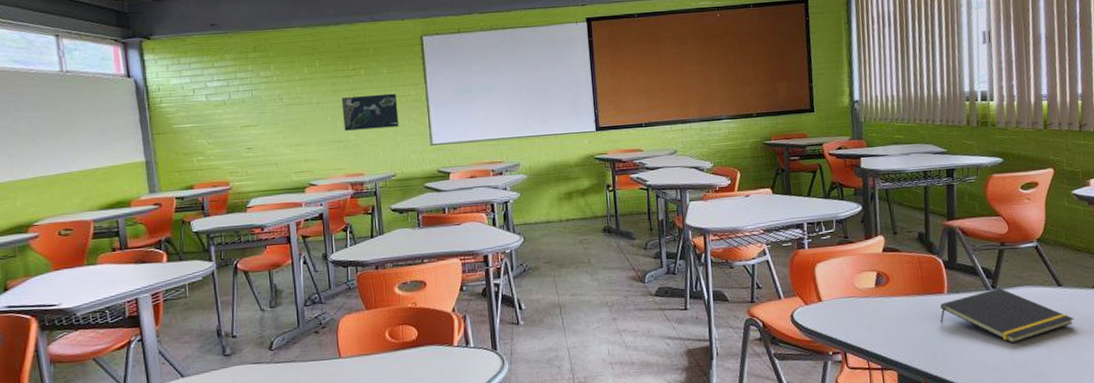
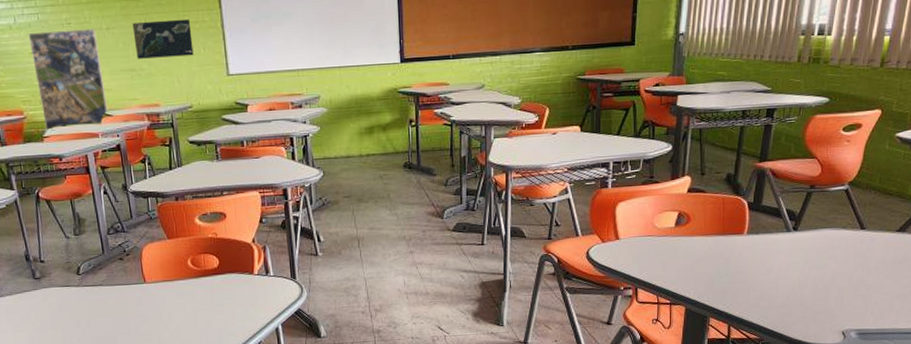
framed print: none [241,103,313,202] -> present [28,28,108,131]
notepad: present [940,288,1075,344] -> none [735,230,871,283]

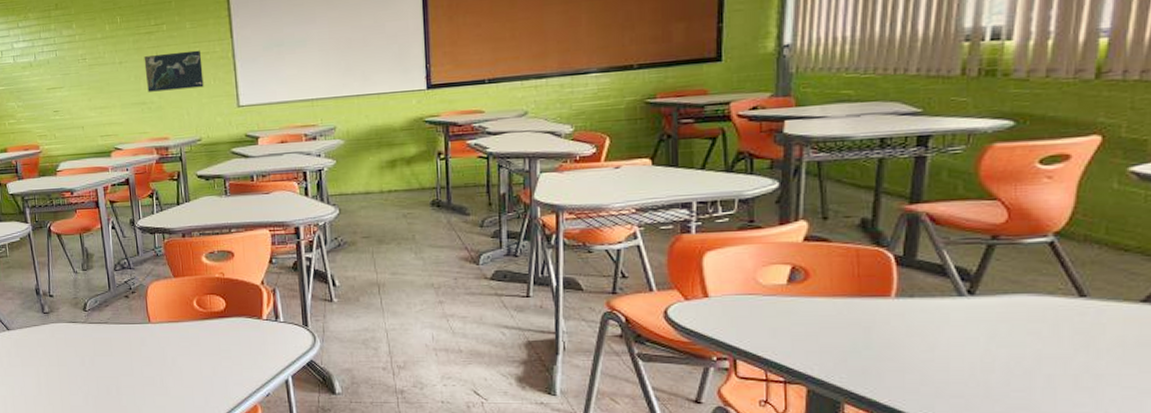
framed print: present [28,28,108,131] -> none [46,63,118,165]

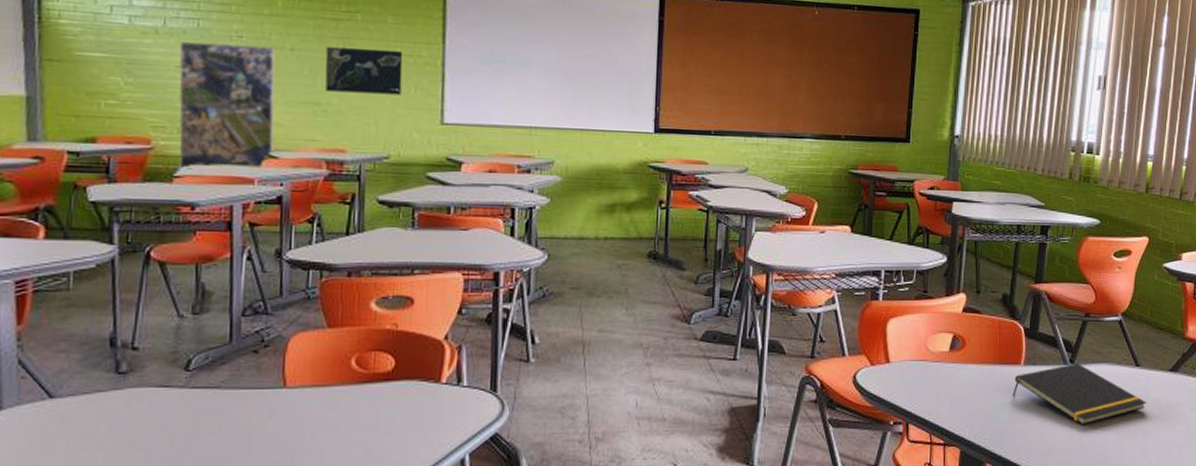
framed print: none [46,63,118,165] -> present [179,41,276,170]
notepad: none [880,294,1100,366] -> present [1013,363,1147,426]

